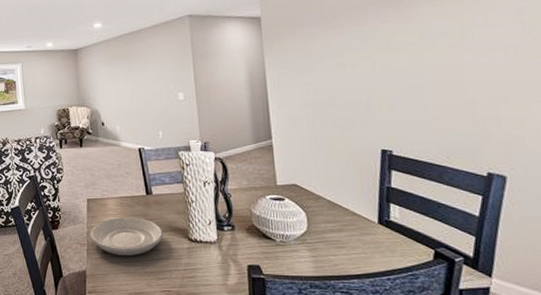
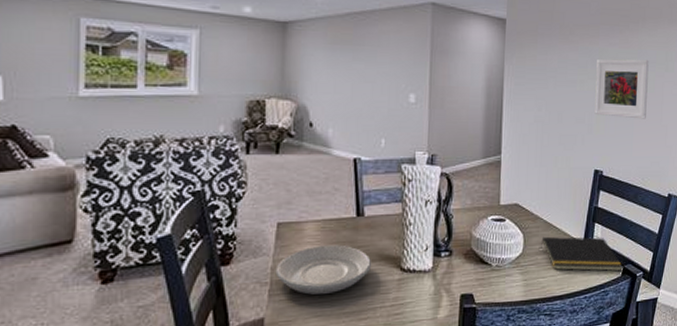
notepad: none [326,215,434,255] -> present [540,236,623,272]
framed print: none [368,31,442,95] -> present [594,59,649,119]

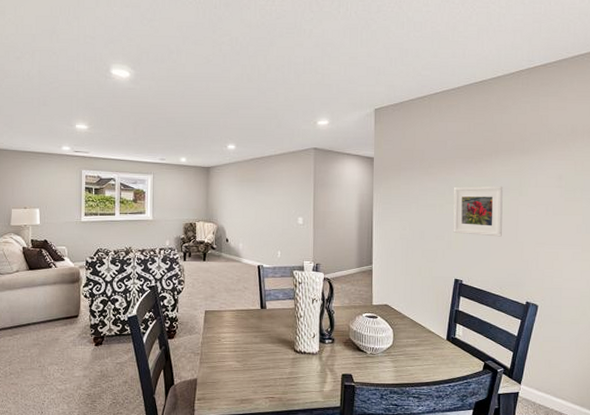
plate: present [275,244,371,295] -> none [204,329,272,365]
notepad: present [540,236,623,272] -> none [407,332,484,366]

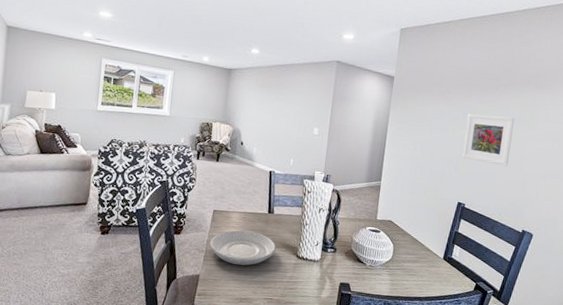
plate: none [204,329,272,365] -> present [209,230,276,266]

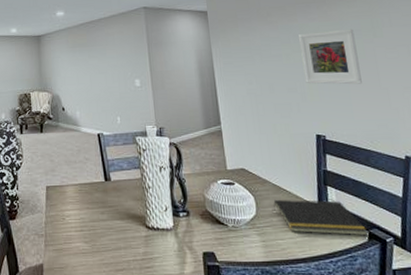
plate: present [209,230,276,266] -> none [48,204,121,246]
notepad: none [406,249,476,287] -> present [273,199,369,236]

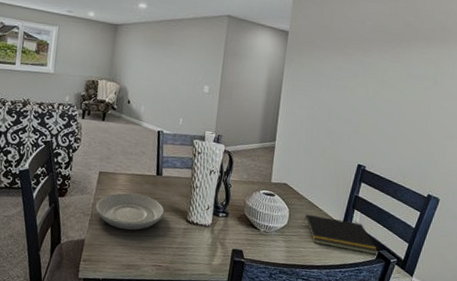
plate: none [48,204,121,246] -> present [95,193,165,230]
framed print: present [299,29,362,85] -> none [362,70,418,126]

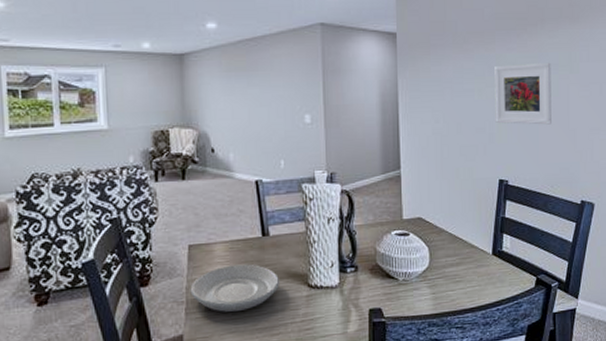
notepad: present [303,214,378,255] -> none [446,248,536,283]
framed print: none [362,70,418,126] -> present [494,62,551,125]

